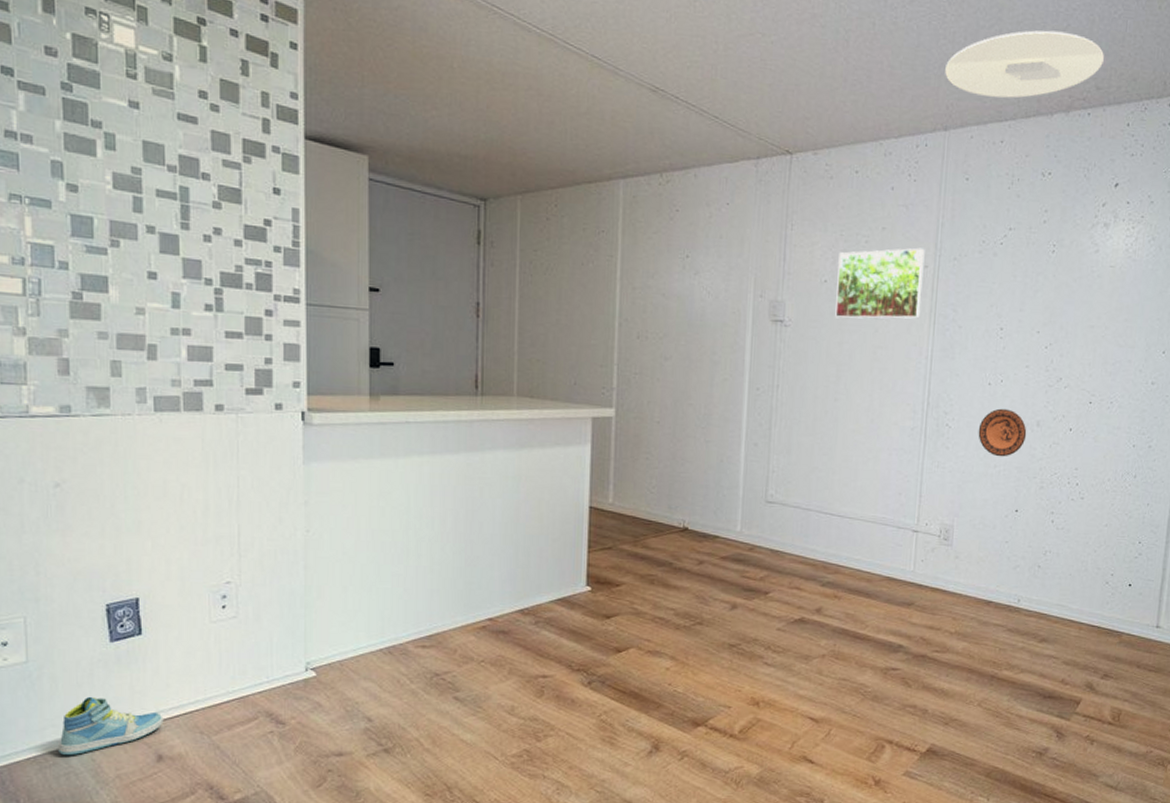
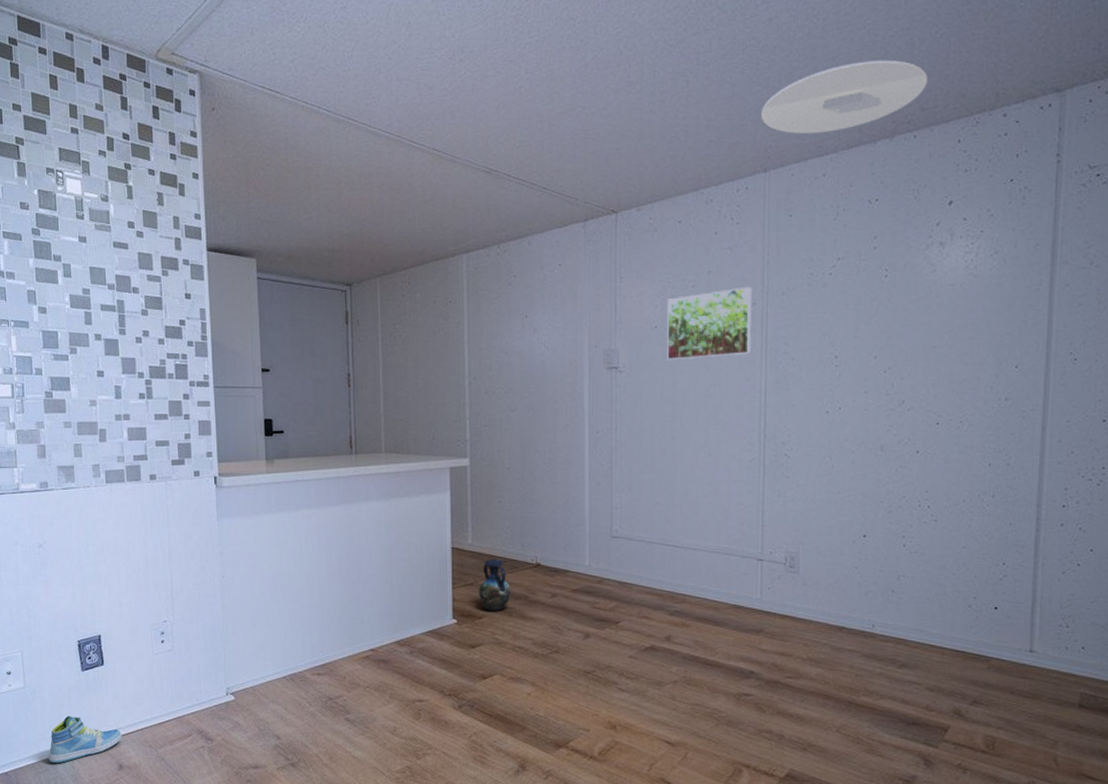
vase: none [617,521,654,578] -> present [479,559,511,611]
decorative plate: present [978,408,1027,457] -> none [818,435,870,484]

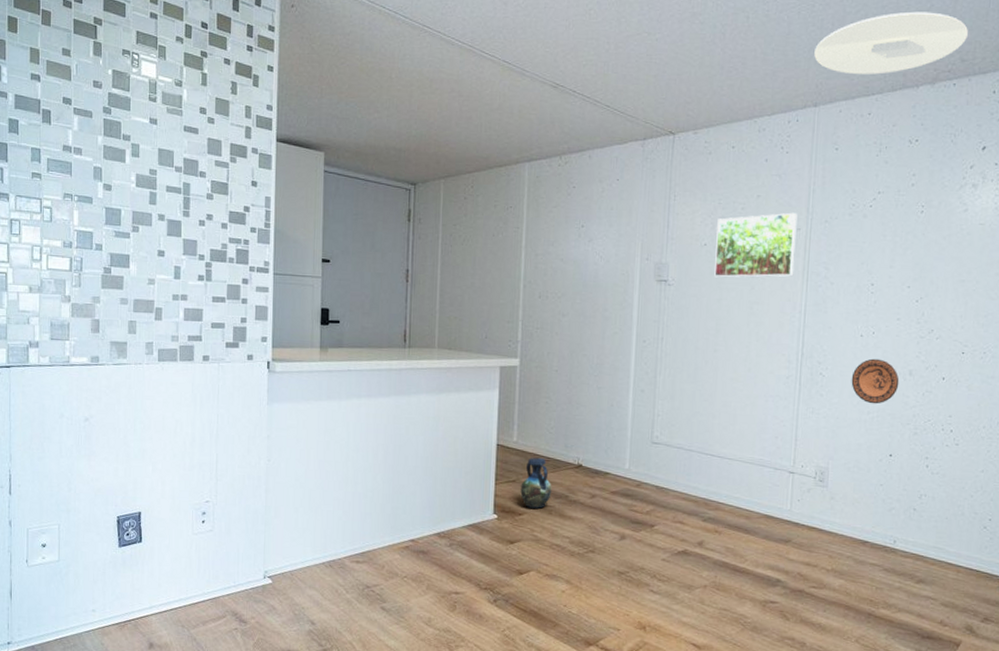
sneaker: present [48,715,122,764] -> none [78,591,155,640]
decorative plate: none [818,435,870,484] -> present [851,358,900,404]

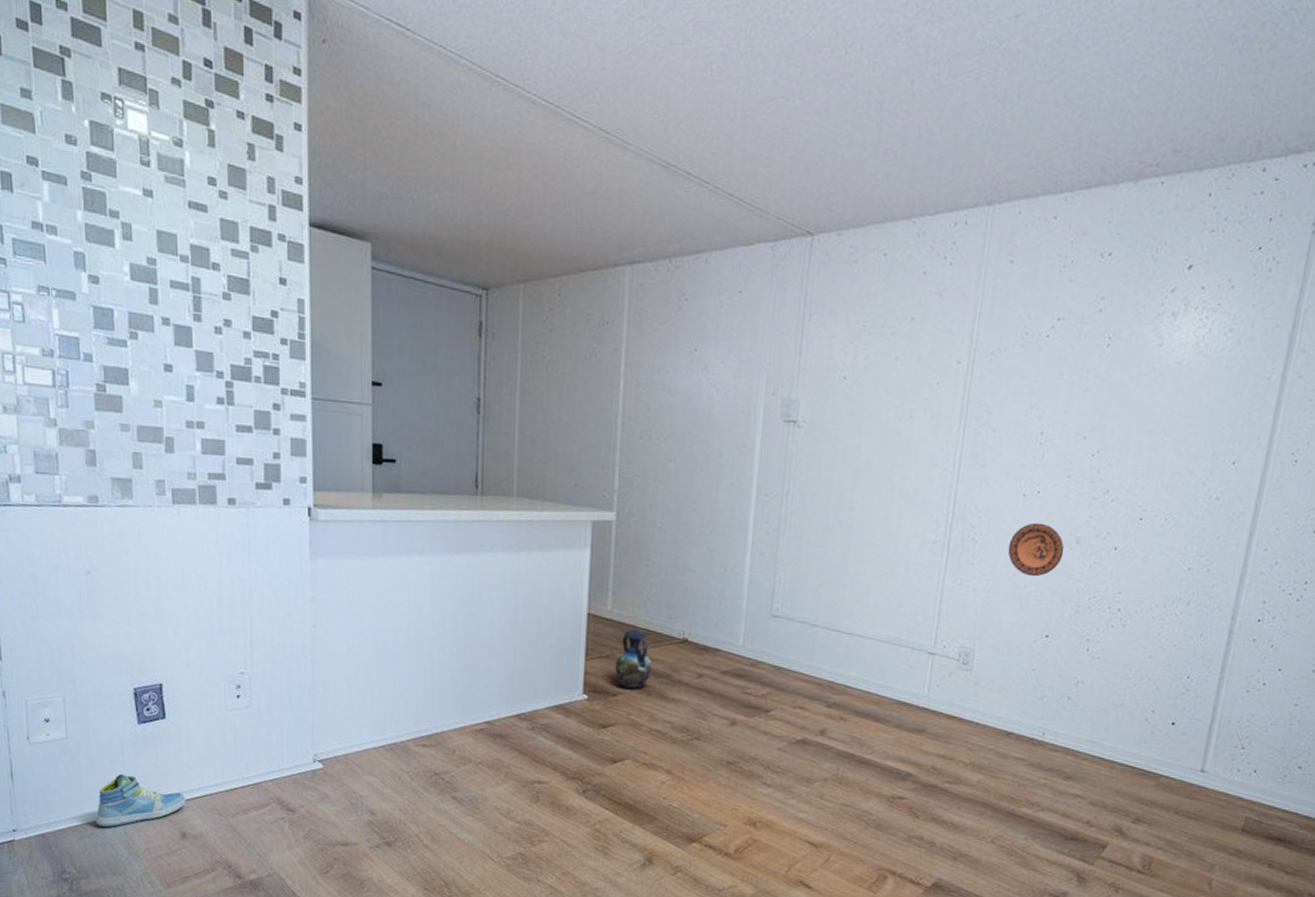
sneaker: none [78,591,155,640] -> present [95,773,186,828]
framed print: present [714,212,798,278] -> none [854,340,959,421]
ceiling light: present [814,11,968,75] -> none [992,83,1186,166]

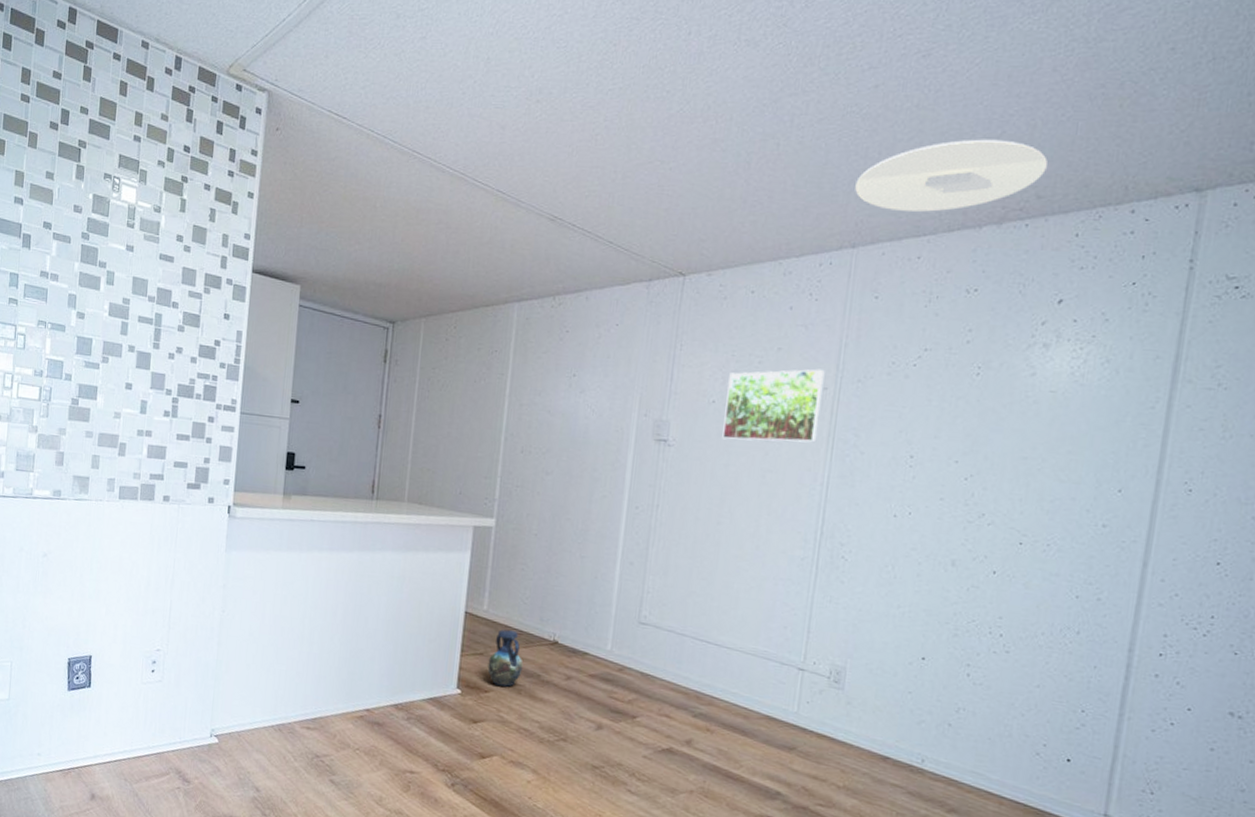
sneaker: present [95,773,186,828] -> none [22,735,99,784]
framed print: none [854,340,959,421] -> present [722,368,825,443]
ceiling light: none [992,83,1186,166] -> present [855,139,1048,212]
decorative plate: present [1008,522,1065,577] -> none [879,543,939,598]

